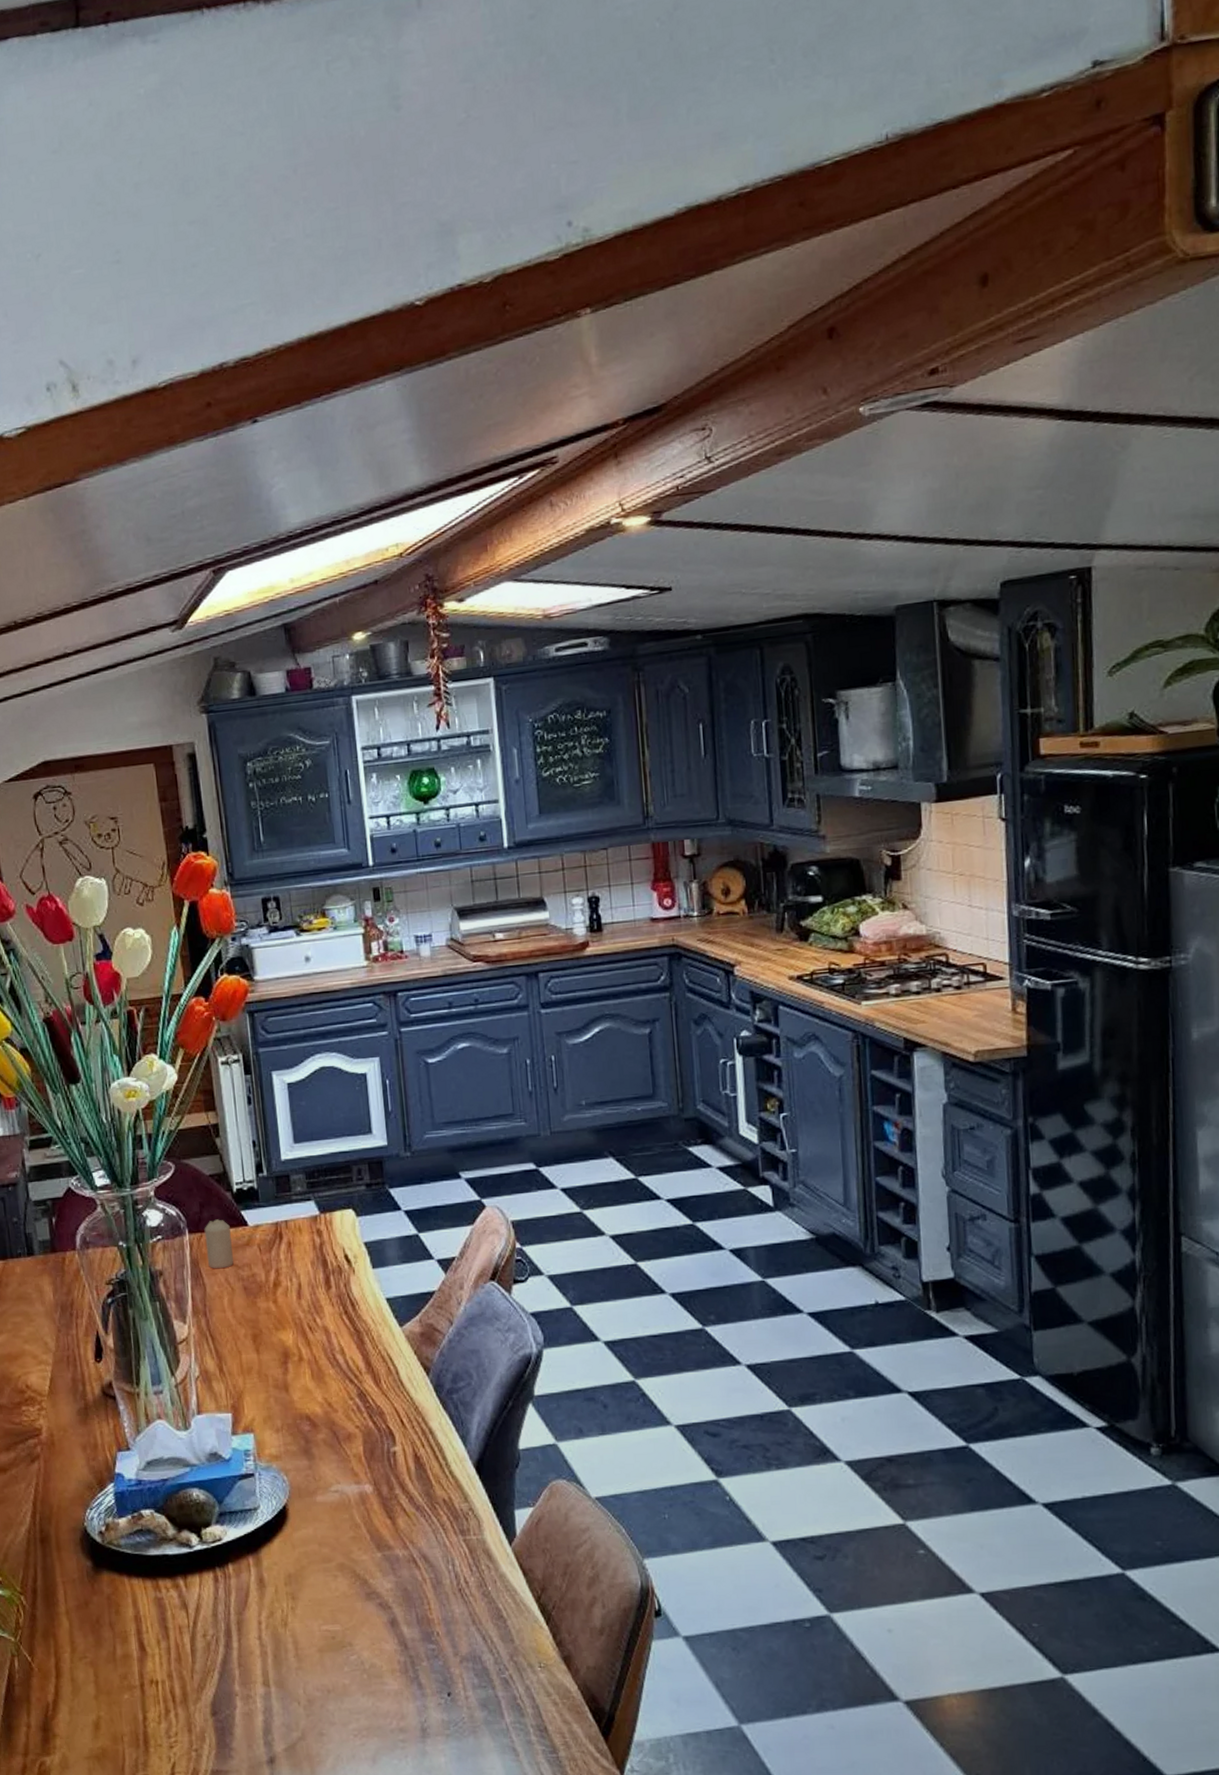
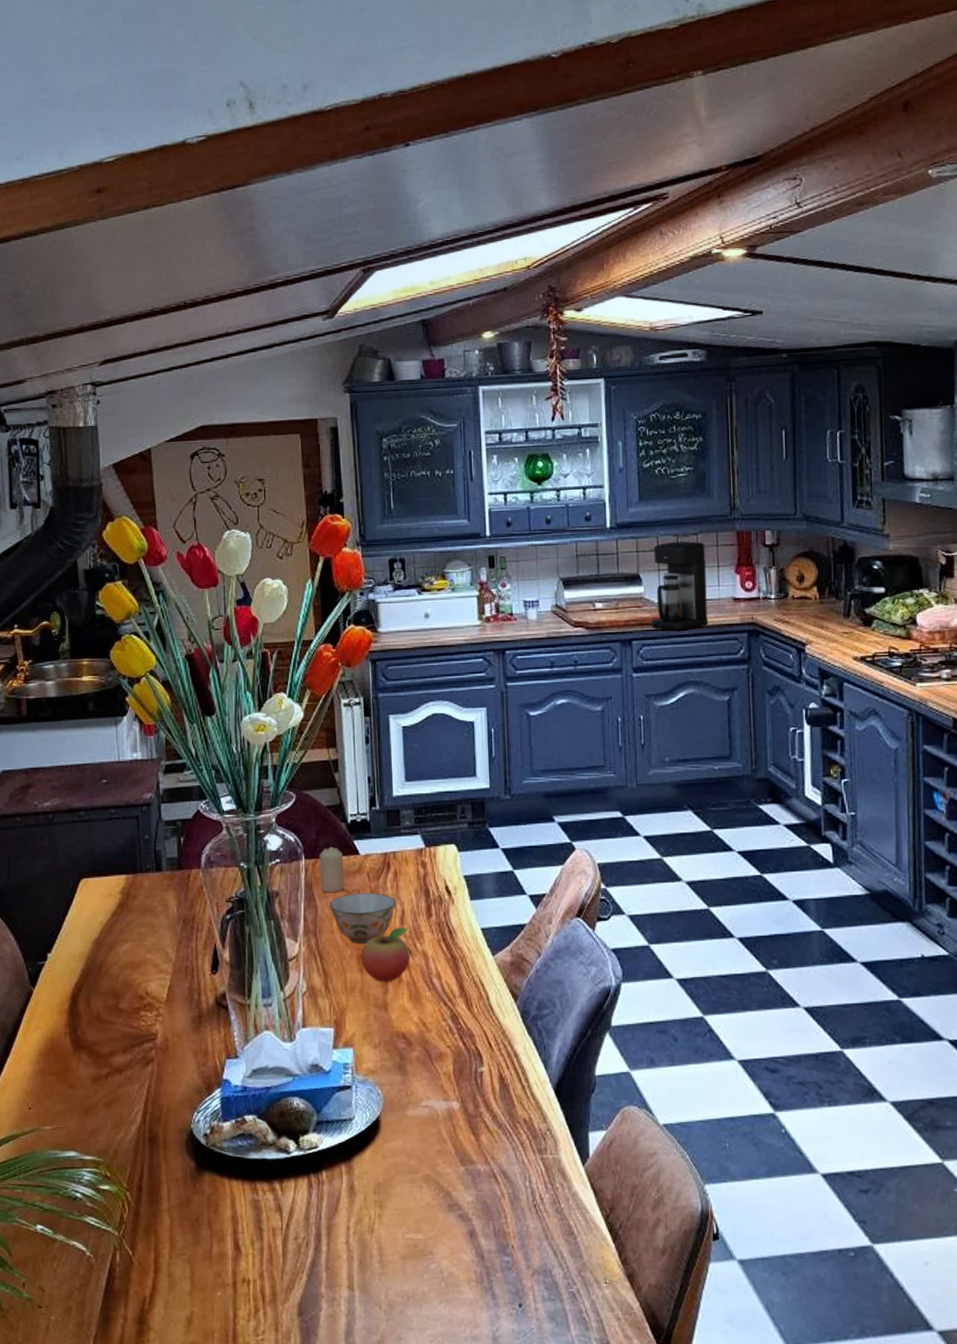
soup bowl: none [218,1266,292,1322] -> present [329,892,397,943]
fruit: none [255,1301,311,1361] -> present [360,927,411,982]
coffee maker: none [558,857,623,960] -> present [652,541,708,631]

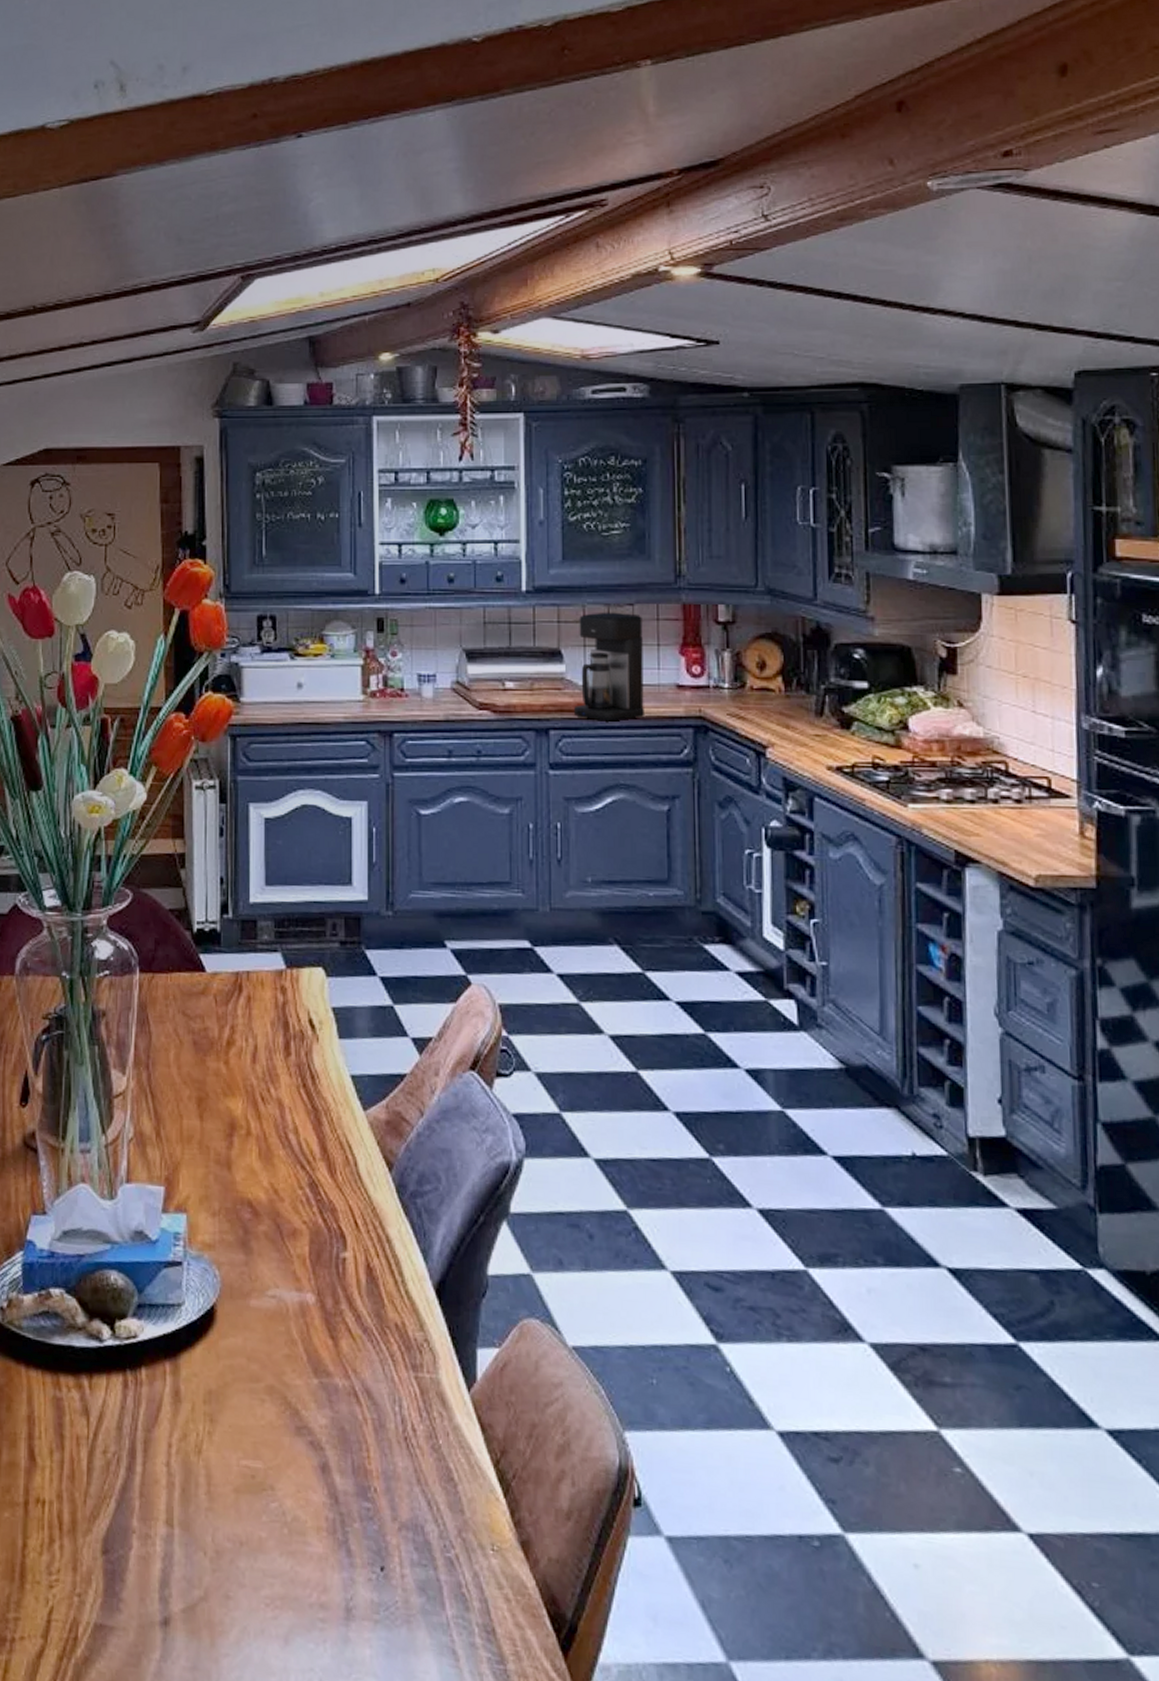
candle: present [319,847,344,893] -> none [156,960,186,1017]
soup bowl: present [329,892,397,943] -> none [166,1019,248,1083]
fruit: present [360,927,411,982] -> none [201,1066,263,1133]

